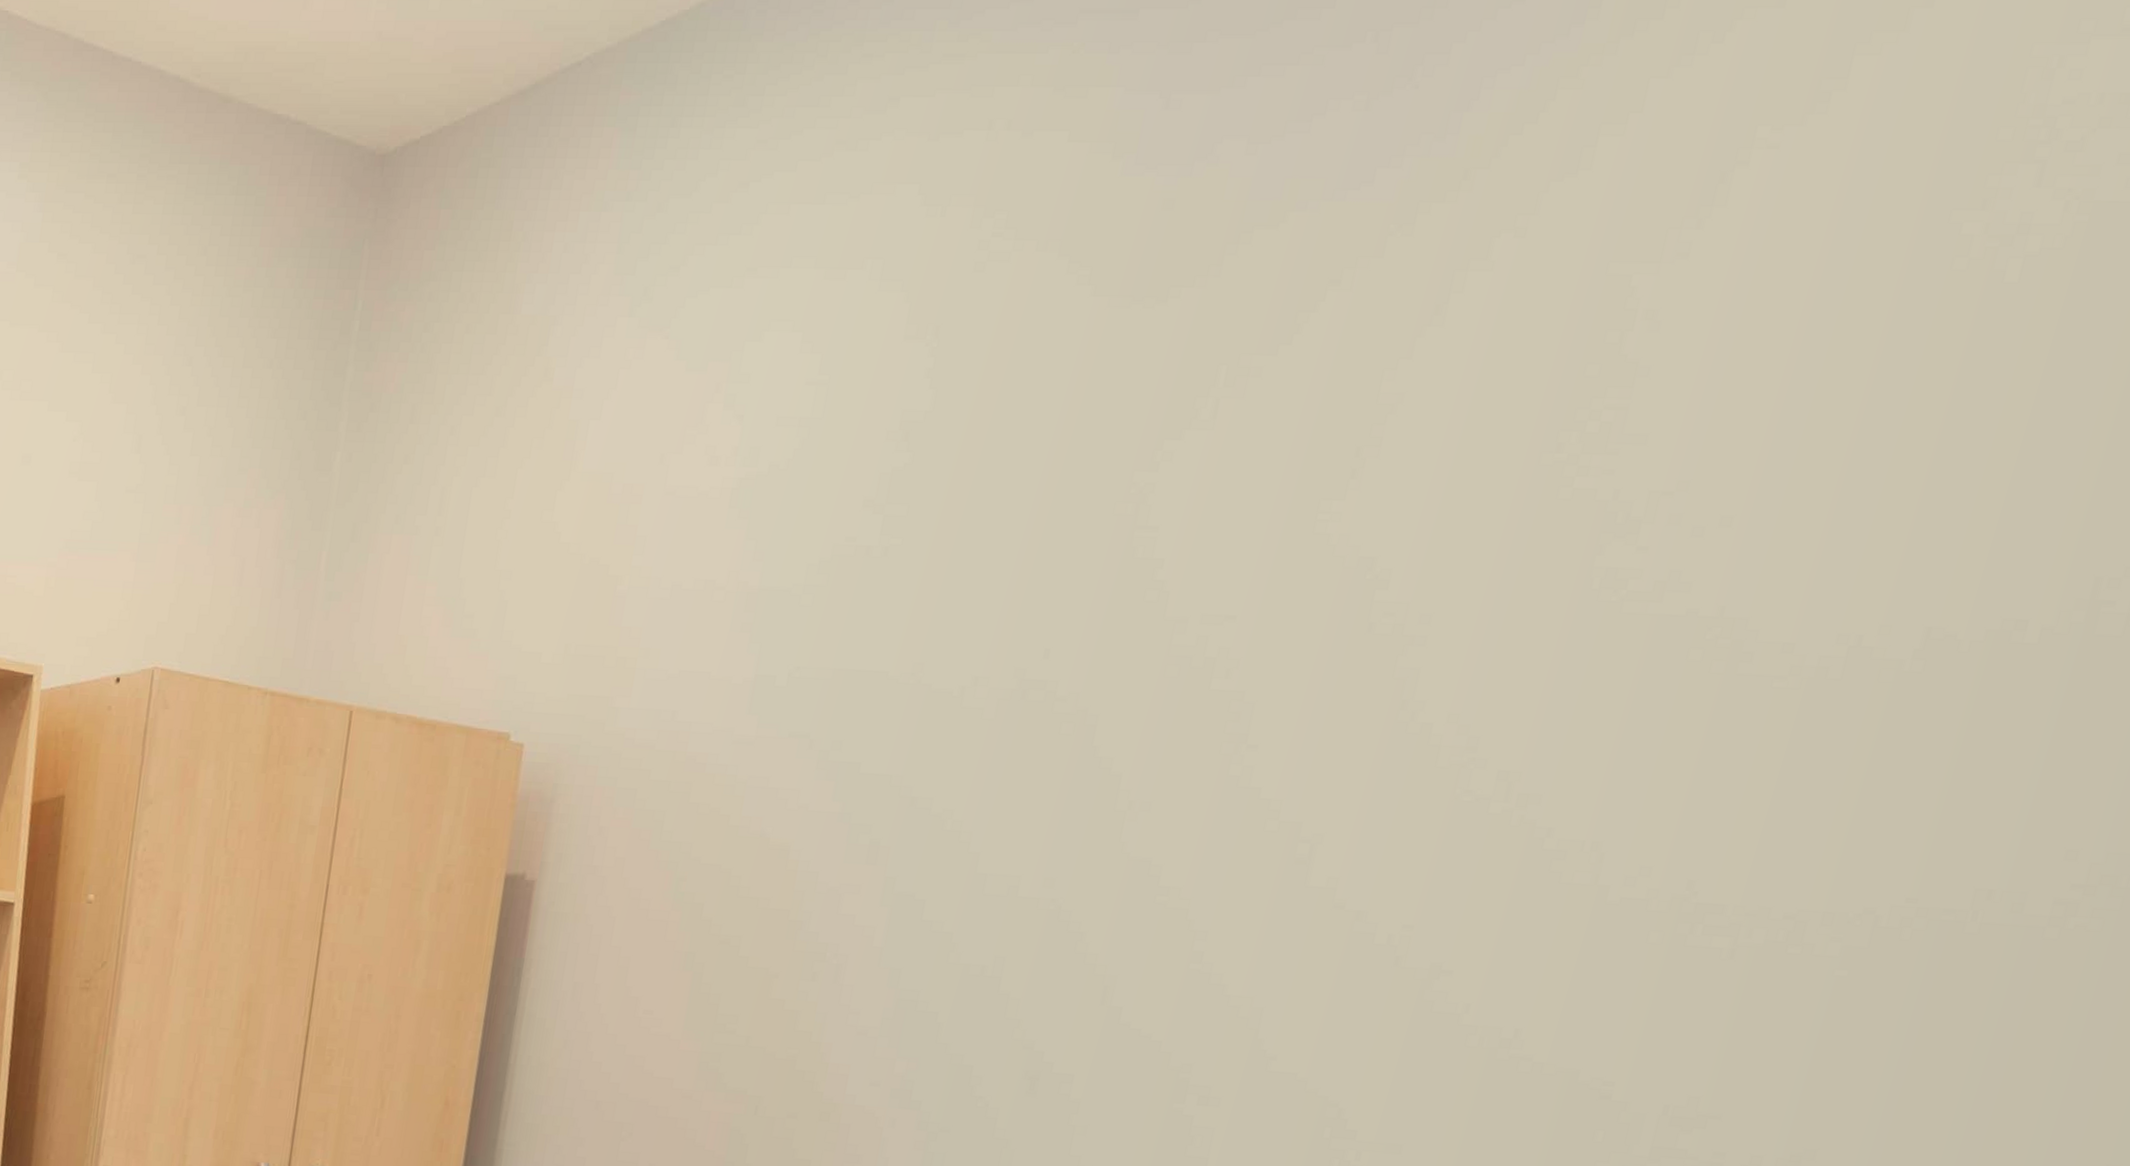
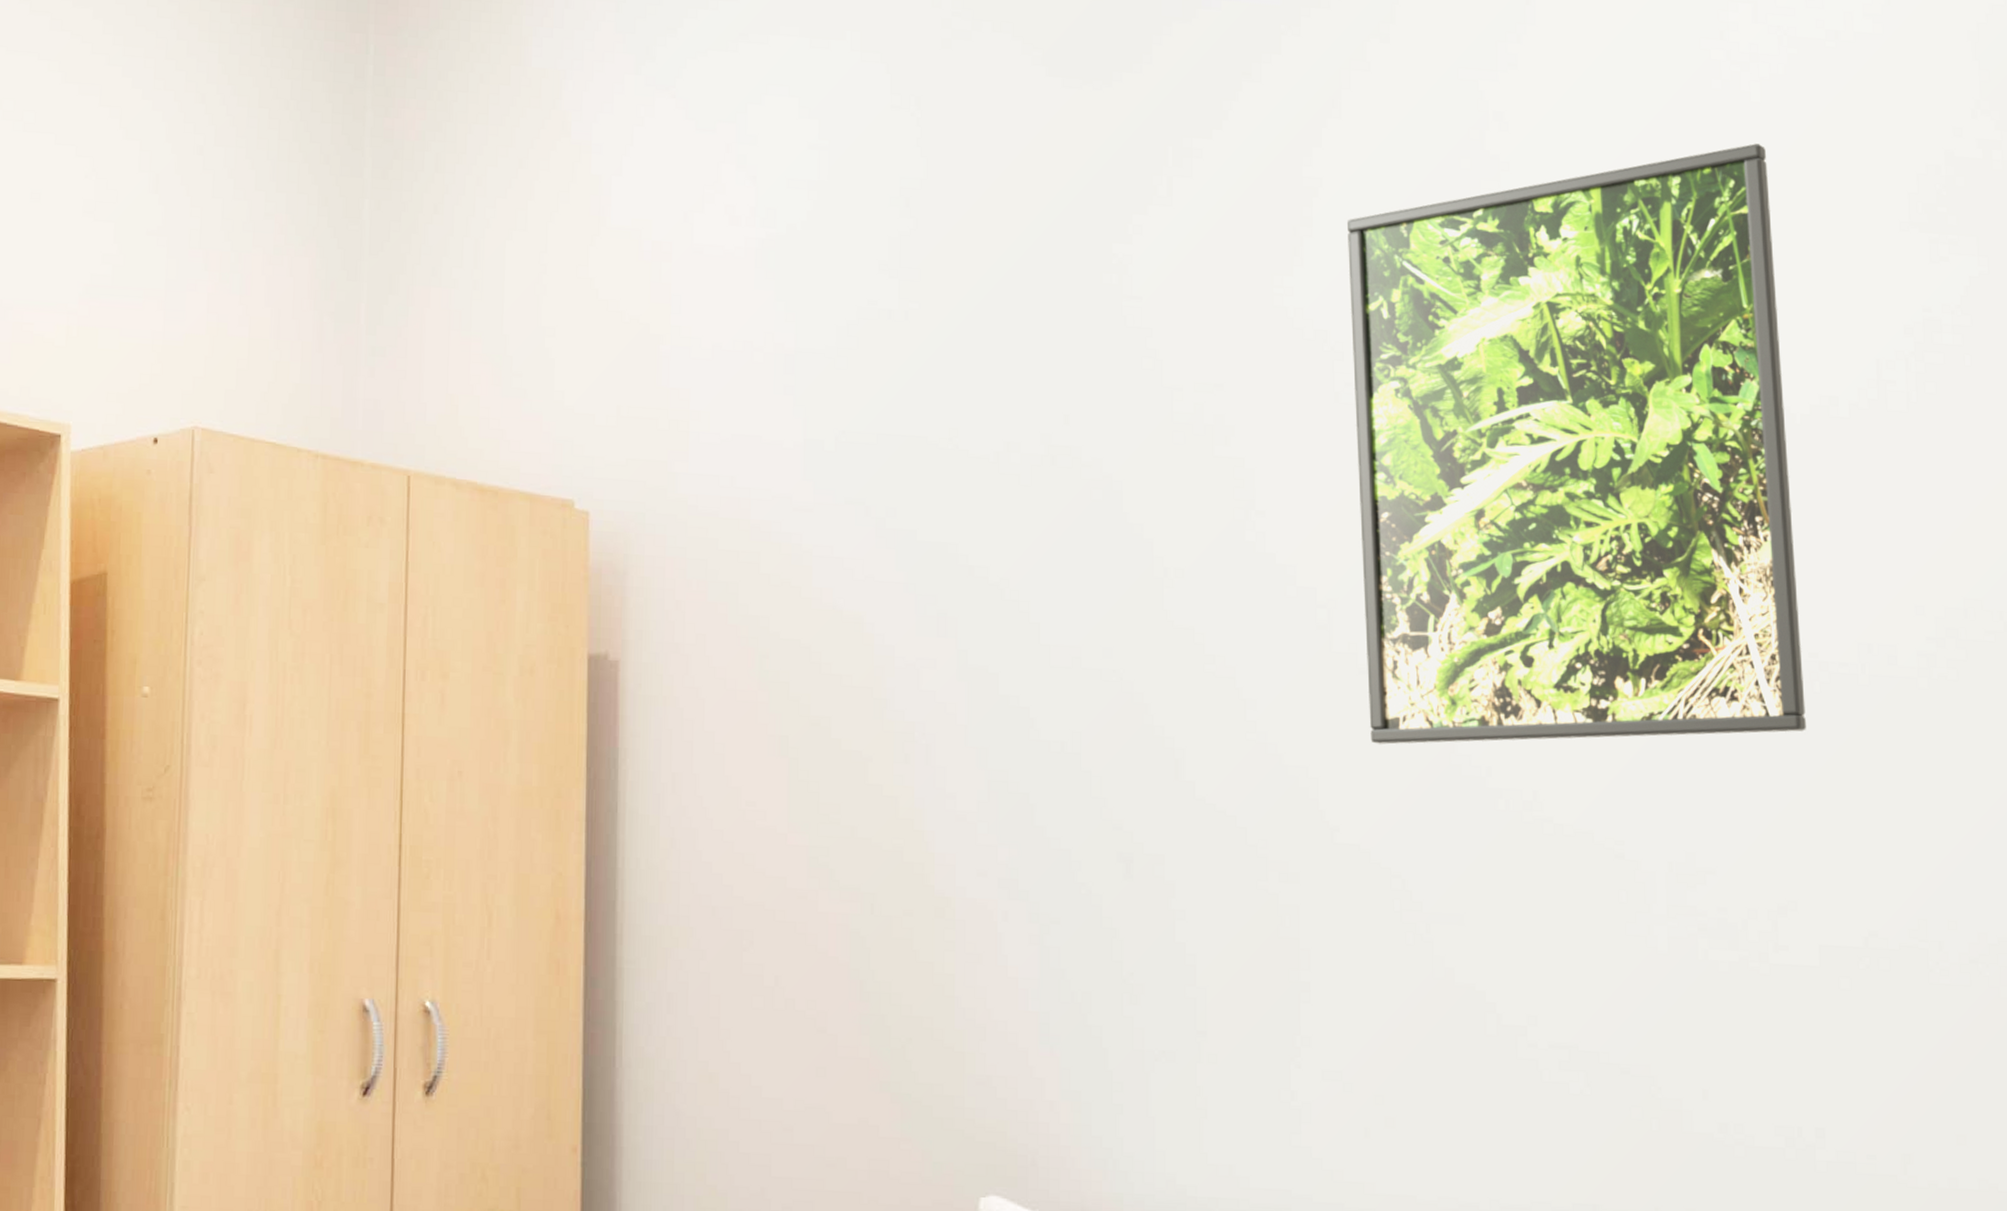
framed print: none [1332,332,2009,980] -> present [1348,143,1806,745]

